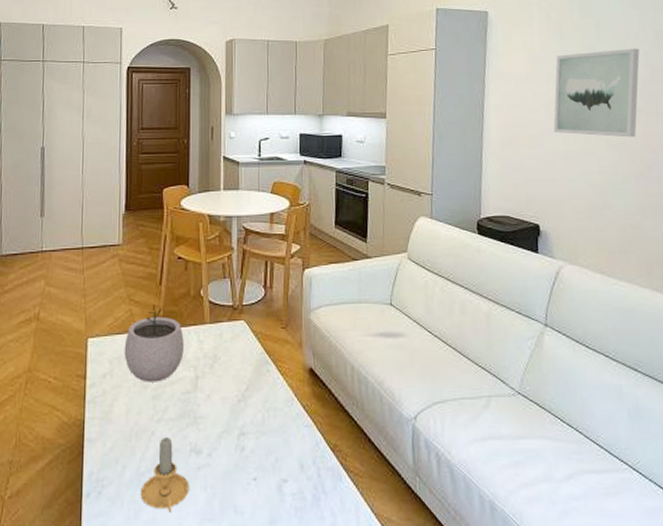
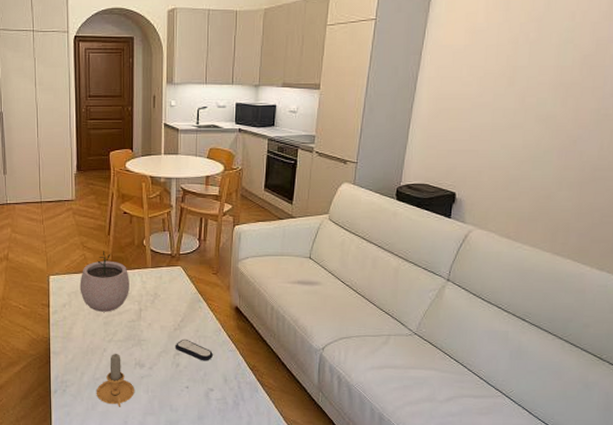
remote control: none [238,413,285,442] -> present [175,339,213,361]
wall art: present [553,48,640,138] -> none [485,19,588,112]

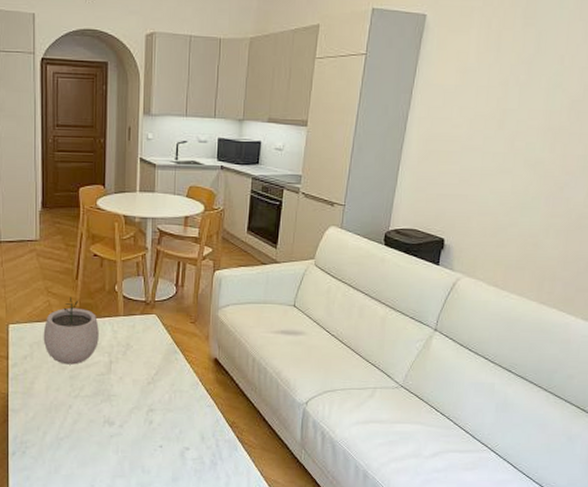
candle: present [96,354,134,407] -> none [59,411,103,470]
remote control: present [175,339,213,361] -> none [148,393,189,418]

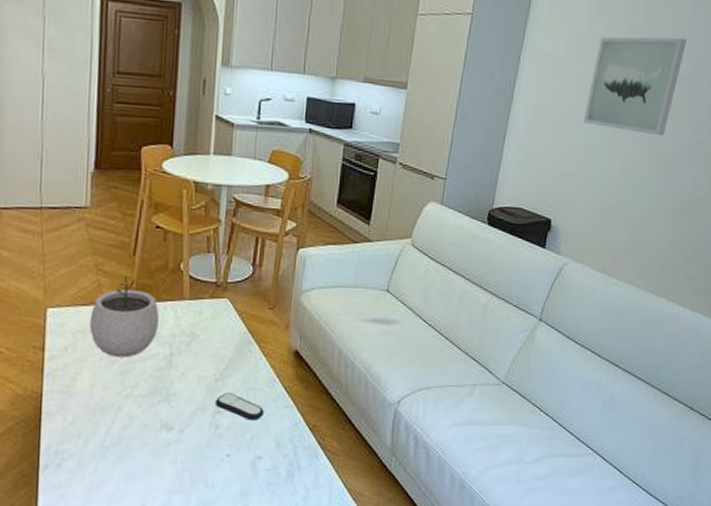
remote control: none [148,393,189,418] -> present [214,392,264,421]
wall art: none [474,63,576,158] -> present [584,36,687,136]

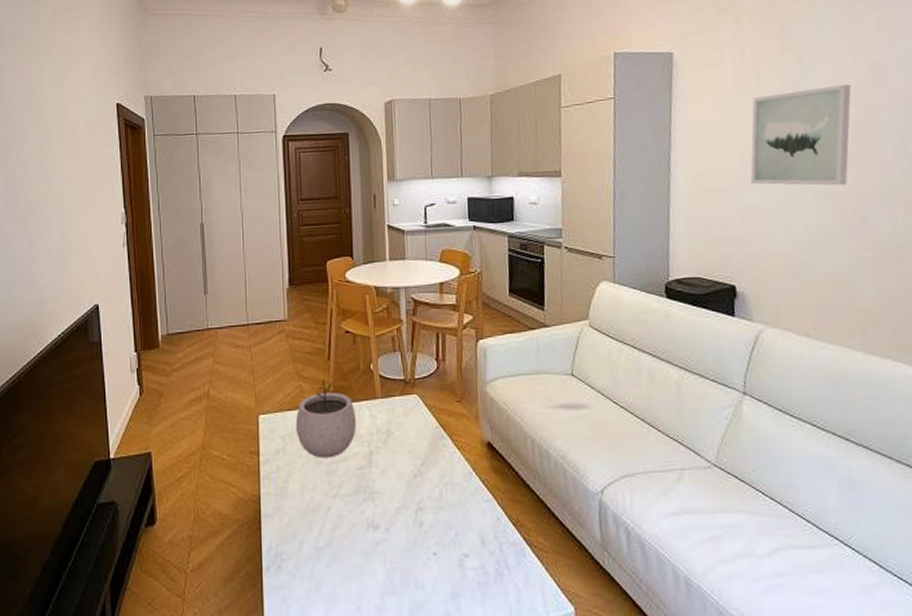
remote control: present [214,392,264,421] -> none [416,488,464,517]

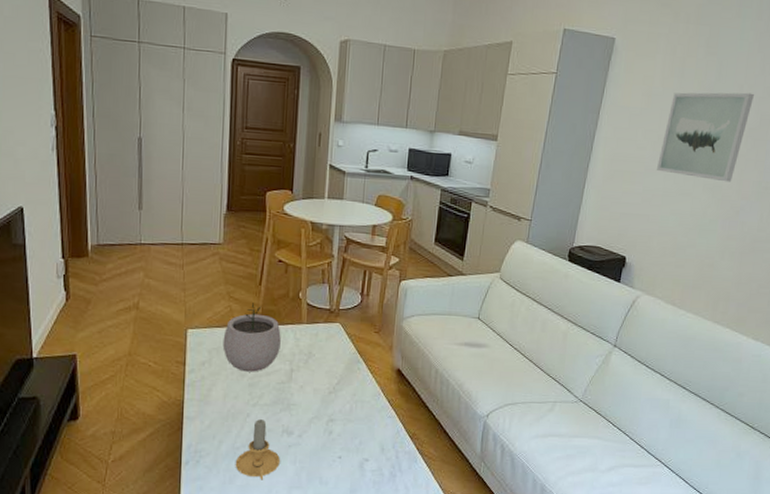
candle: none [319,513,368,586] -> present [235,419,280,480]

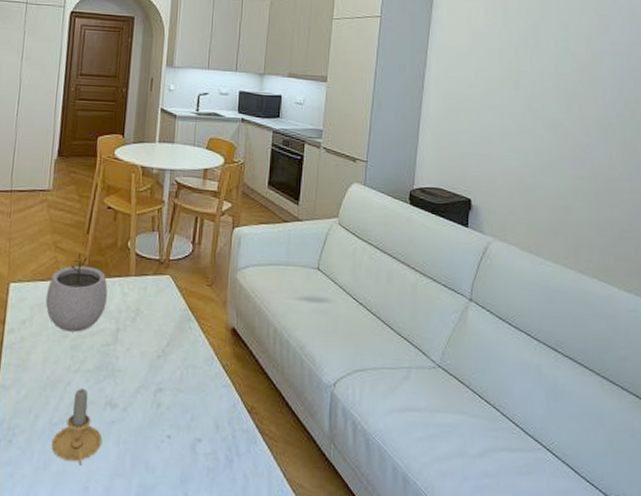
wall art: present [657,92,754,182] -> none [492,30,581,119]

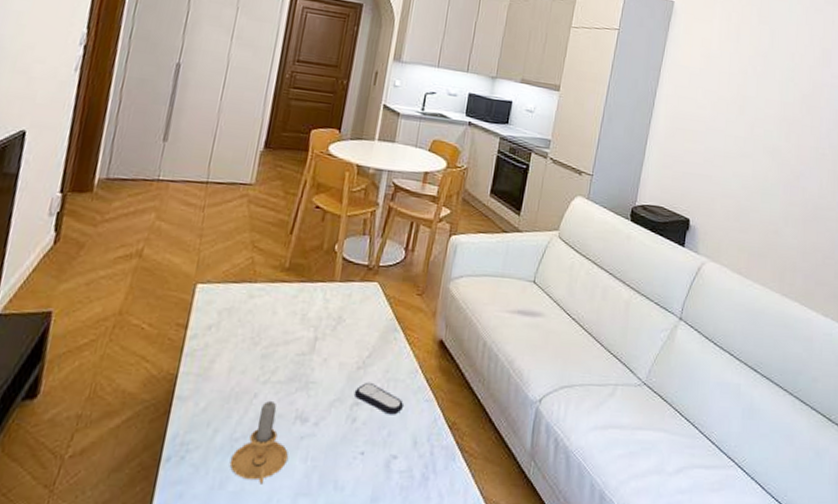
plant pot: present [45,253,108,332] -> none [236,254,309,340]
remote control: none [156,369,203,400] -> present [354,382,403,415]

